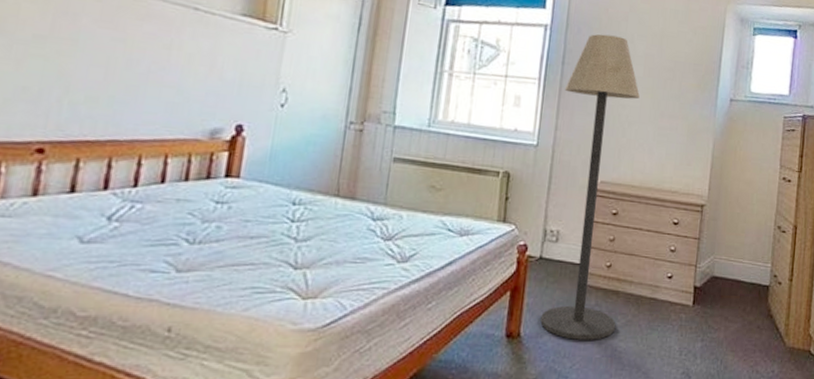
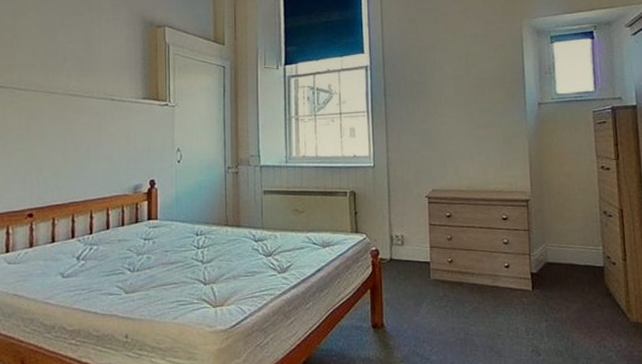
floor lamp: present [540,34,640,340] -> none [389,65,465,327]

